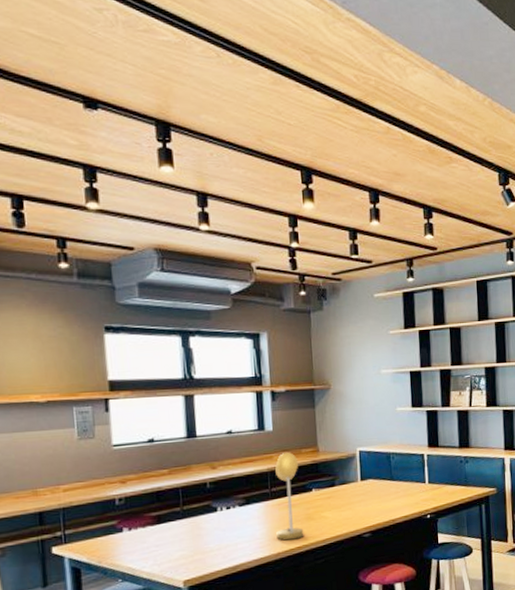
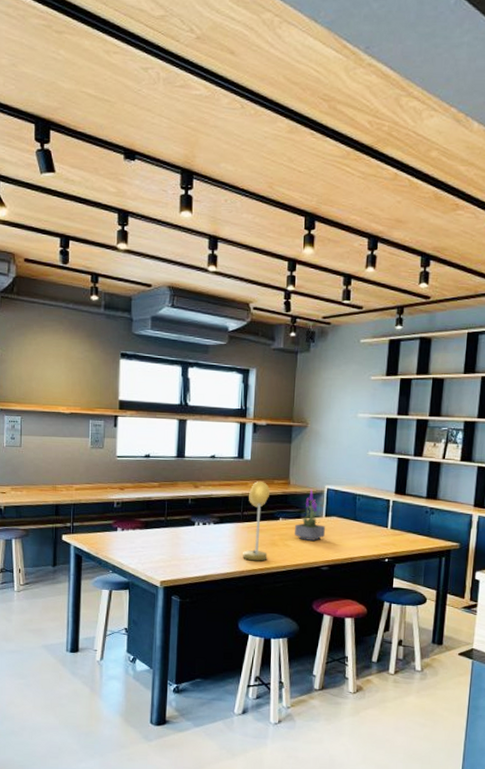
potted plant: none [330,453,363,509] -> present [295,489,326,542]

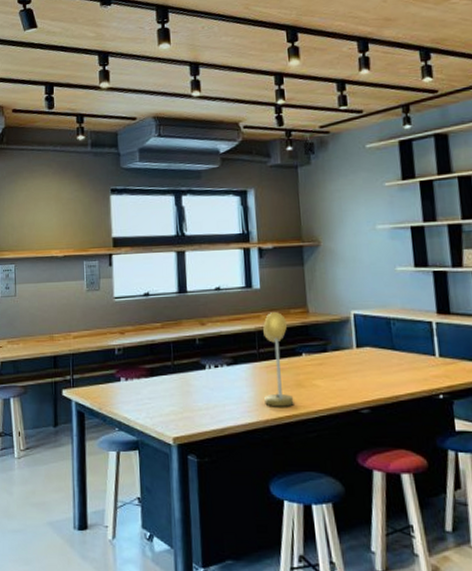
potted plant: present [295,489,326,542] -> none [322,316,360,379]

